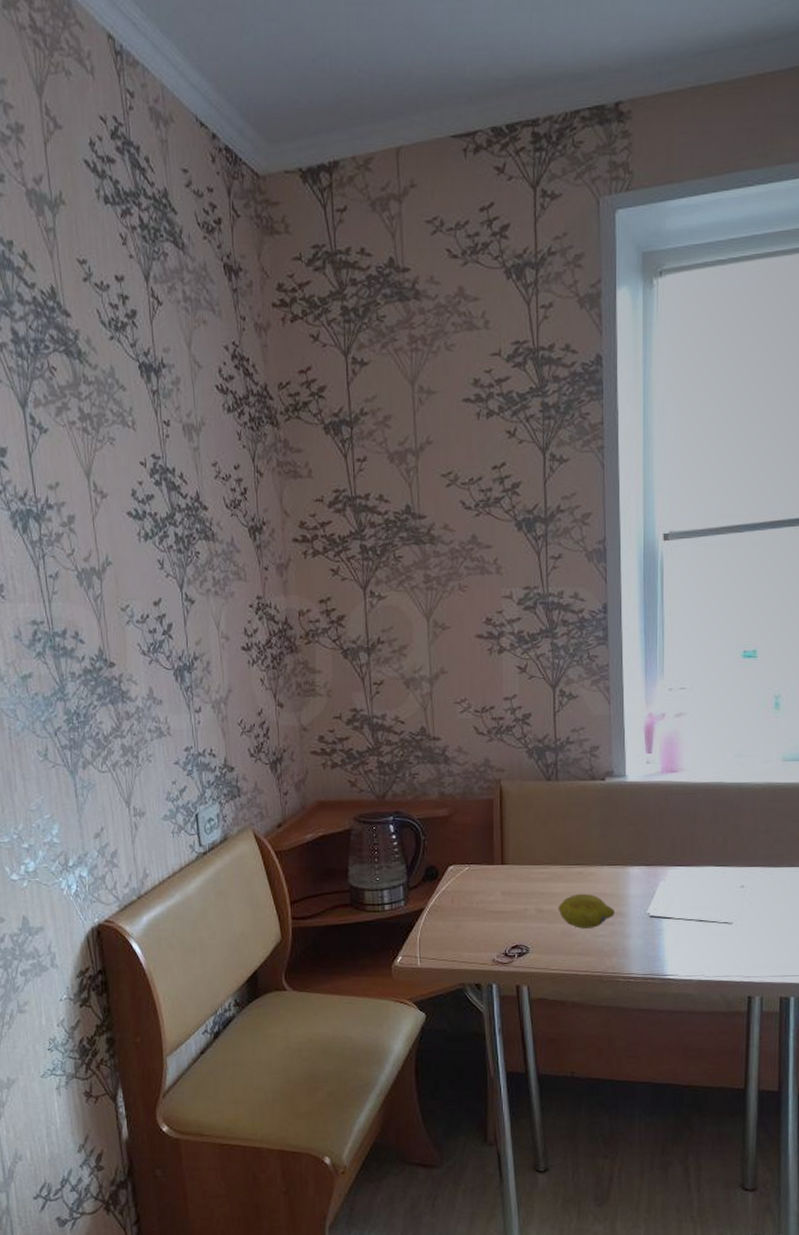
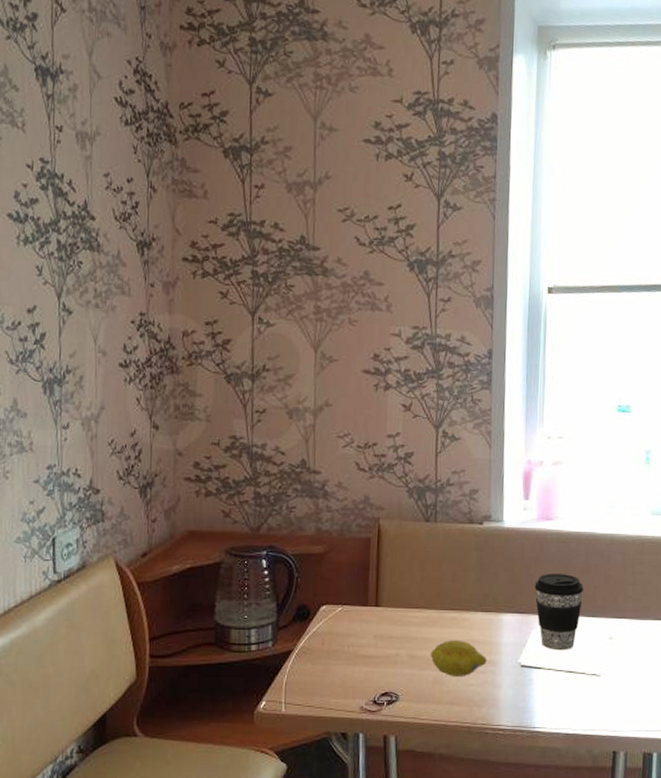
coffee cup: none [661,824,712,901] -> present [534,573,583,651]

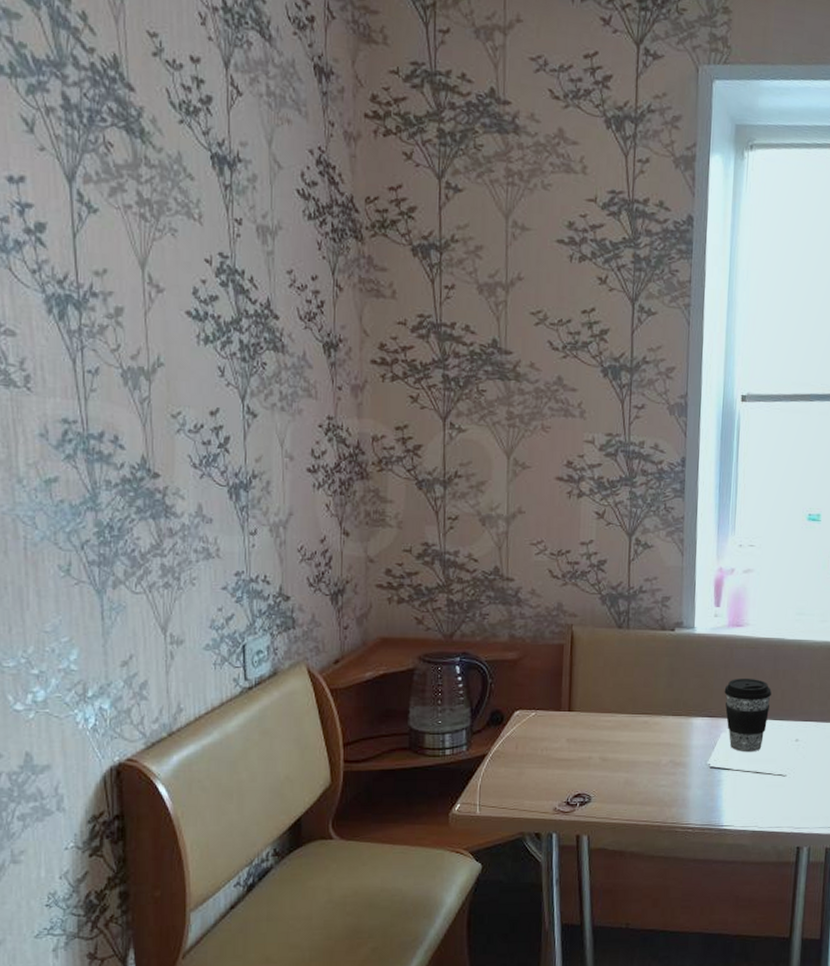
fruit: present [430,639,487,676] -> none [622,743,677,778]

